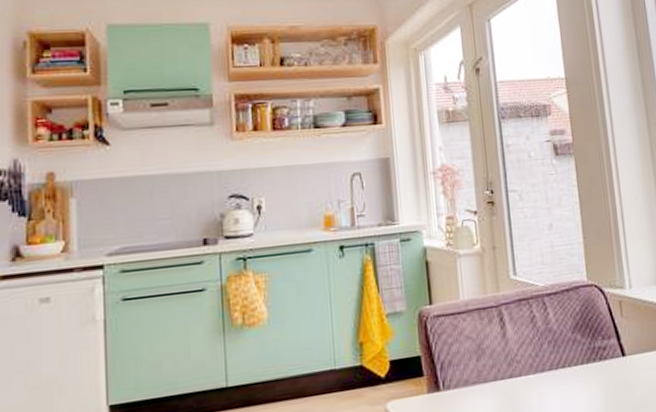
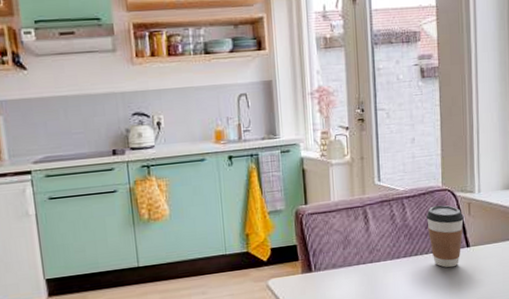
coffee cup: none [572,303,617,384] -> present [426,205,464,268]

